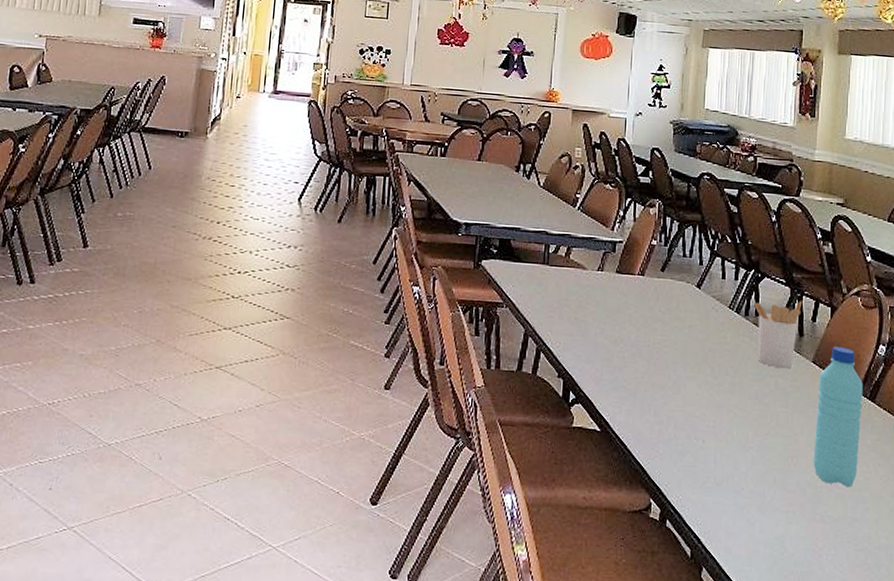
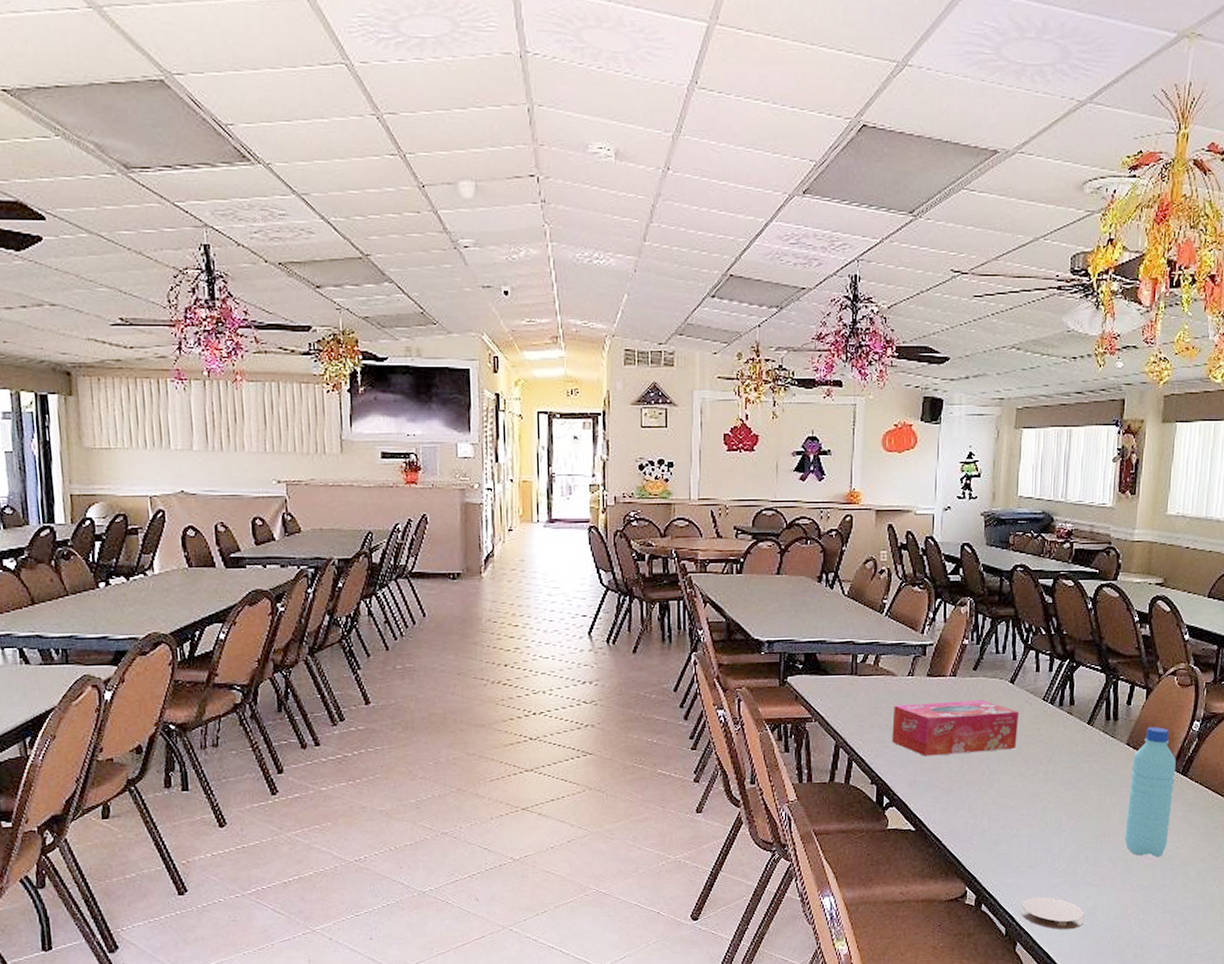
tissue box: none [580,299,706,356] -> present [892,700,1020,757]
coaster: none [707,517,773,559] -> present [1021,896,1084,930]
utensil holder: present [753,301,803,369] -> none [1067,686,1118,754]

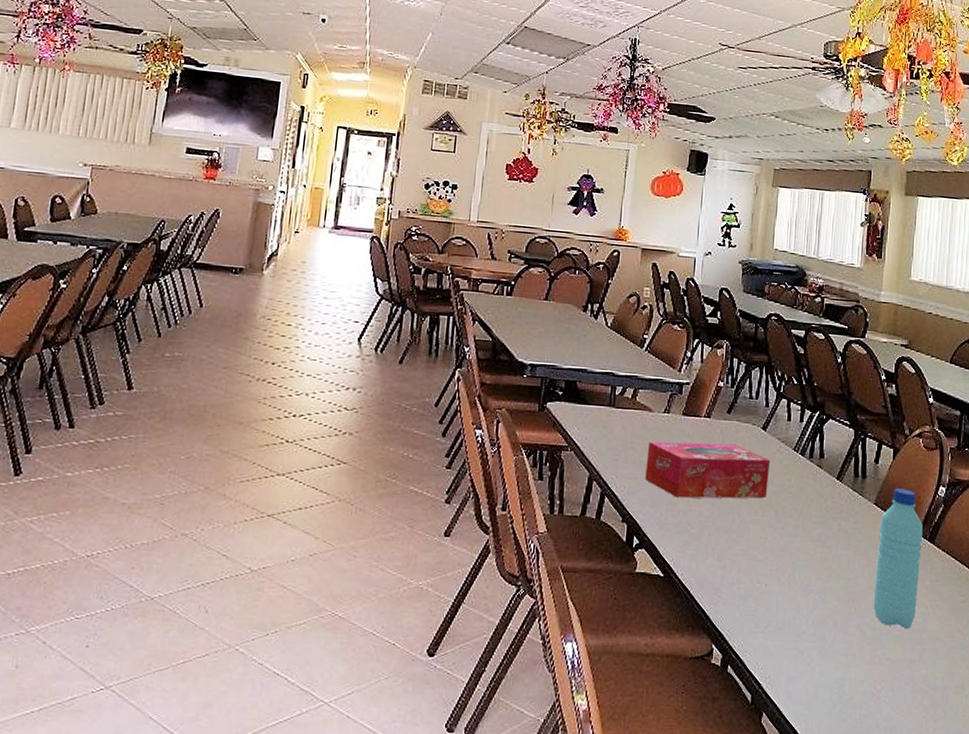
coaster: present [1021,896,1084,930] -> none [768,662,832,703]

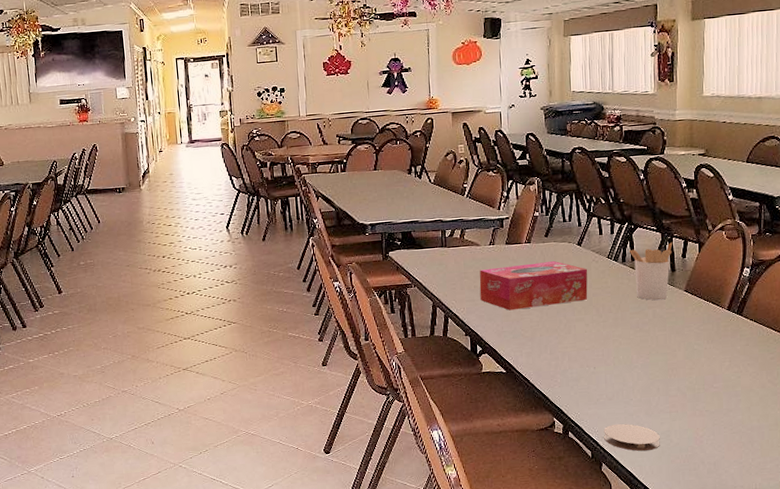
coaster: none [768,662,832,703] -> present [604,423,660,451]
utensil holder: none [817,443,866,511] -> present [628,242,673,301]
water bottle: present [873,488,923,629] -> none [690,275,731,386]

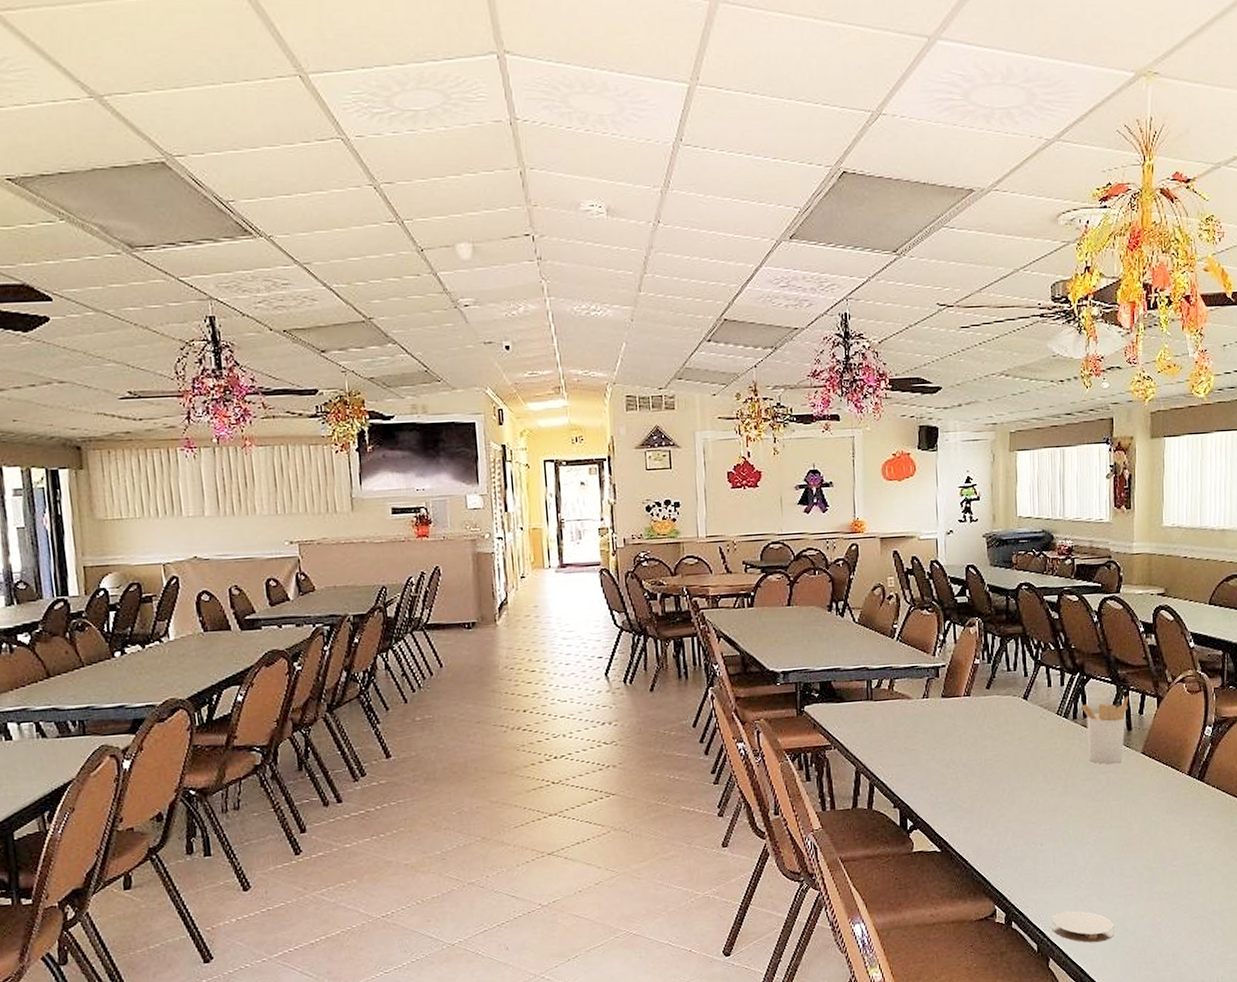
tissue box: present [479,261,588,311] -> none [910,718,1035,777]

